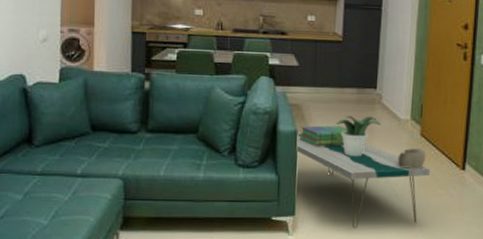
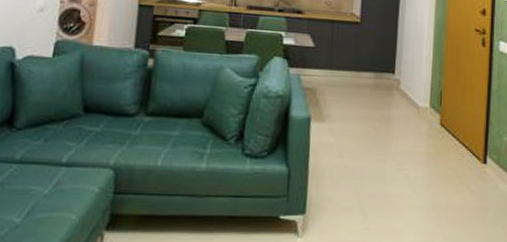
coffee table: present [295,134,431,229] -> none [308,120,451,230]
stack of books: present [299,125,348,147] -> none [313,112,365,136]
potted plant: present [336,116,381,156] -> none [352,102,399,147]
decorative bowl: present [397,148,427,170] -> none [416,139,447,163]

